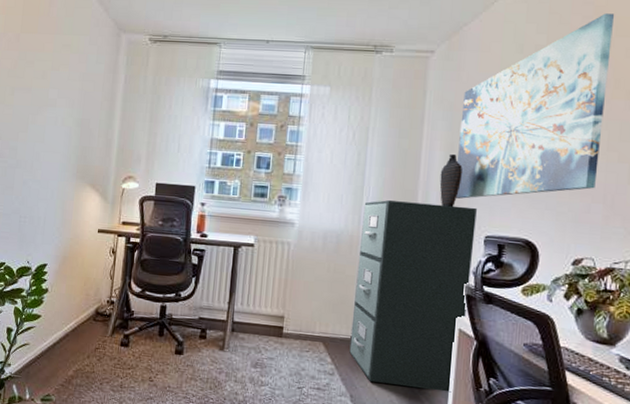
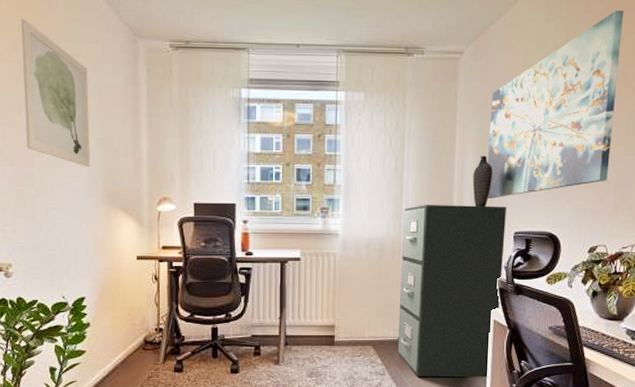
wall art: none [15,14,75,144] -> present [21,19,91,167]

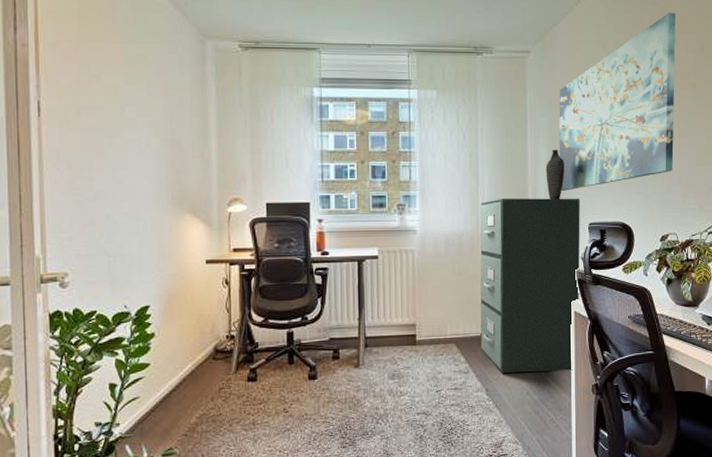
wall art: present [21,19,91,167] -> none [82,20,156,168]

